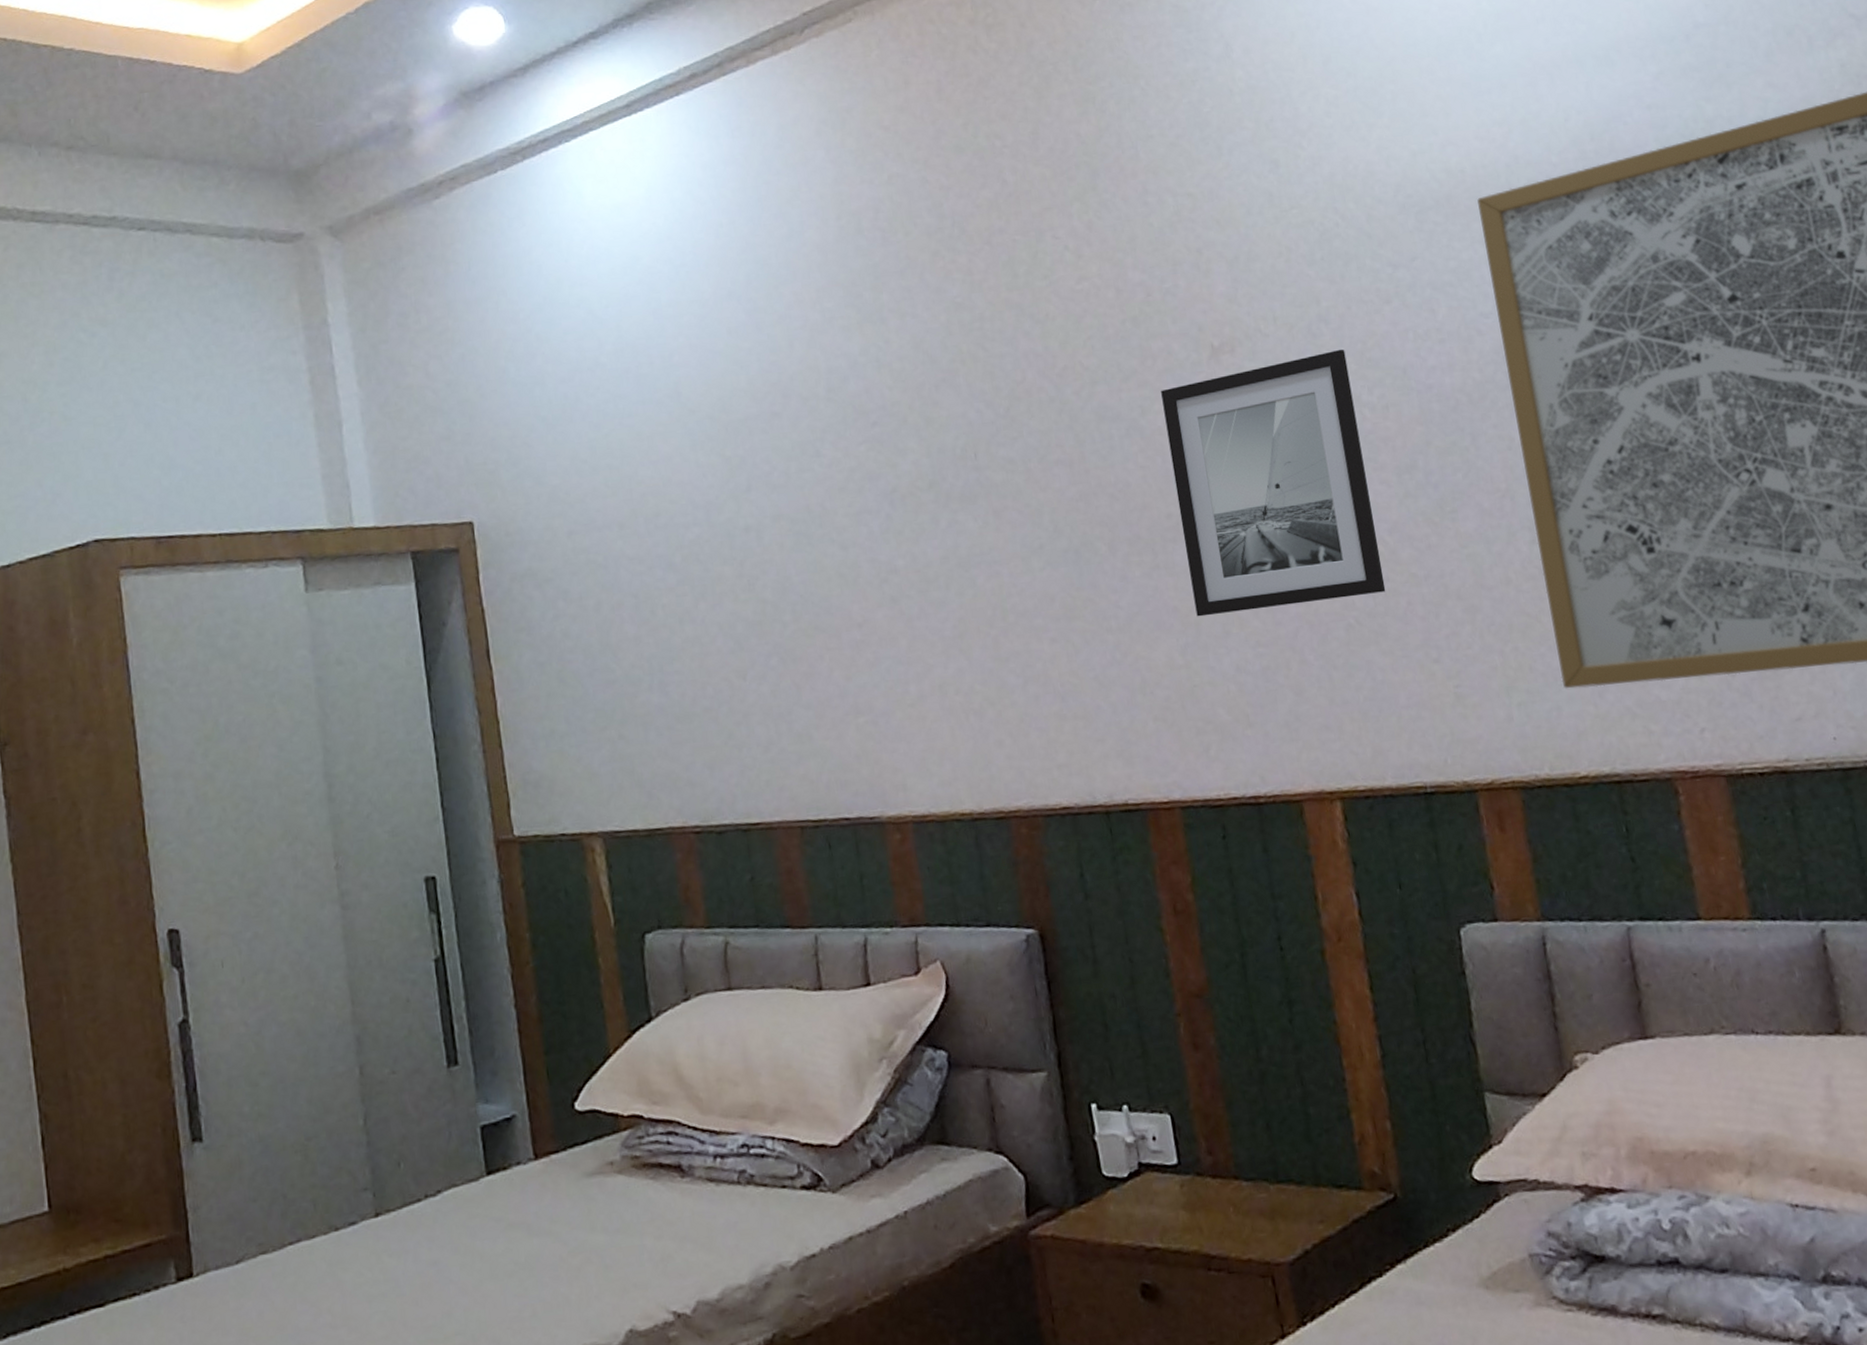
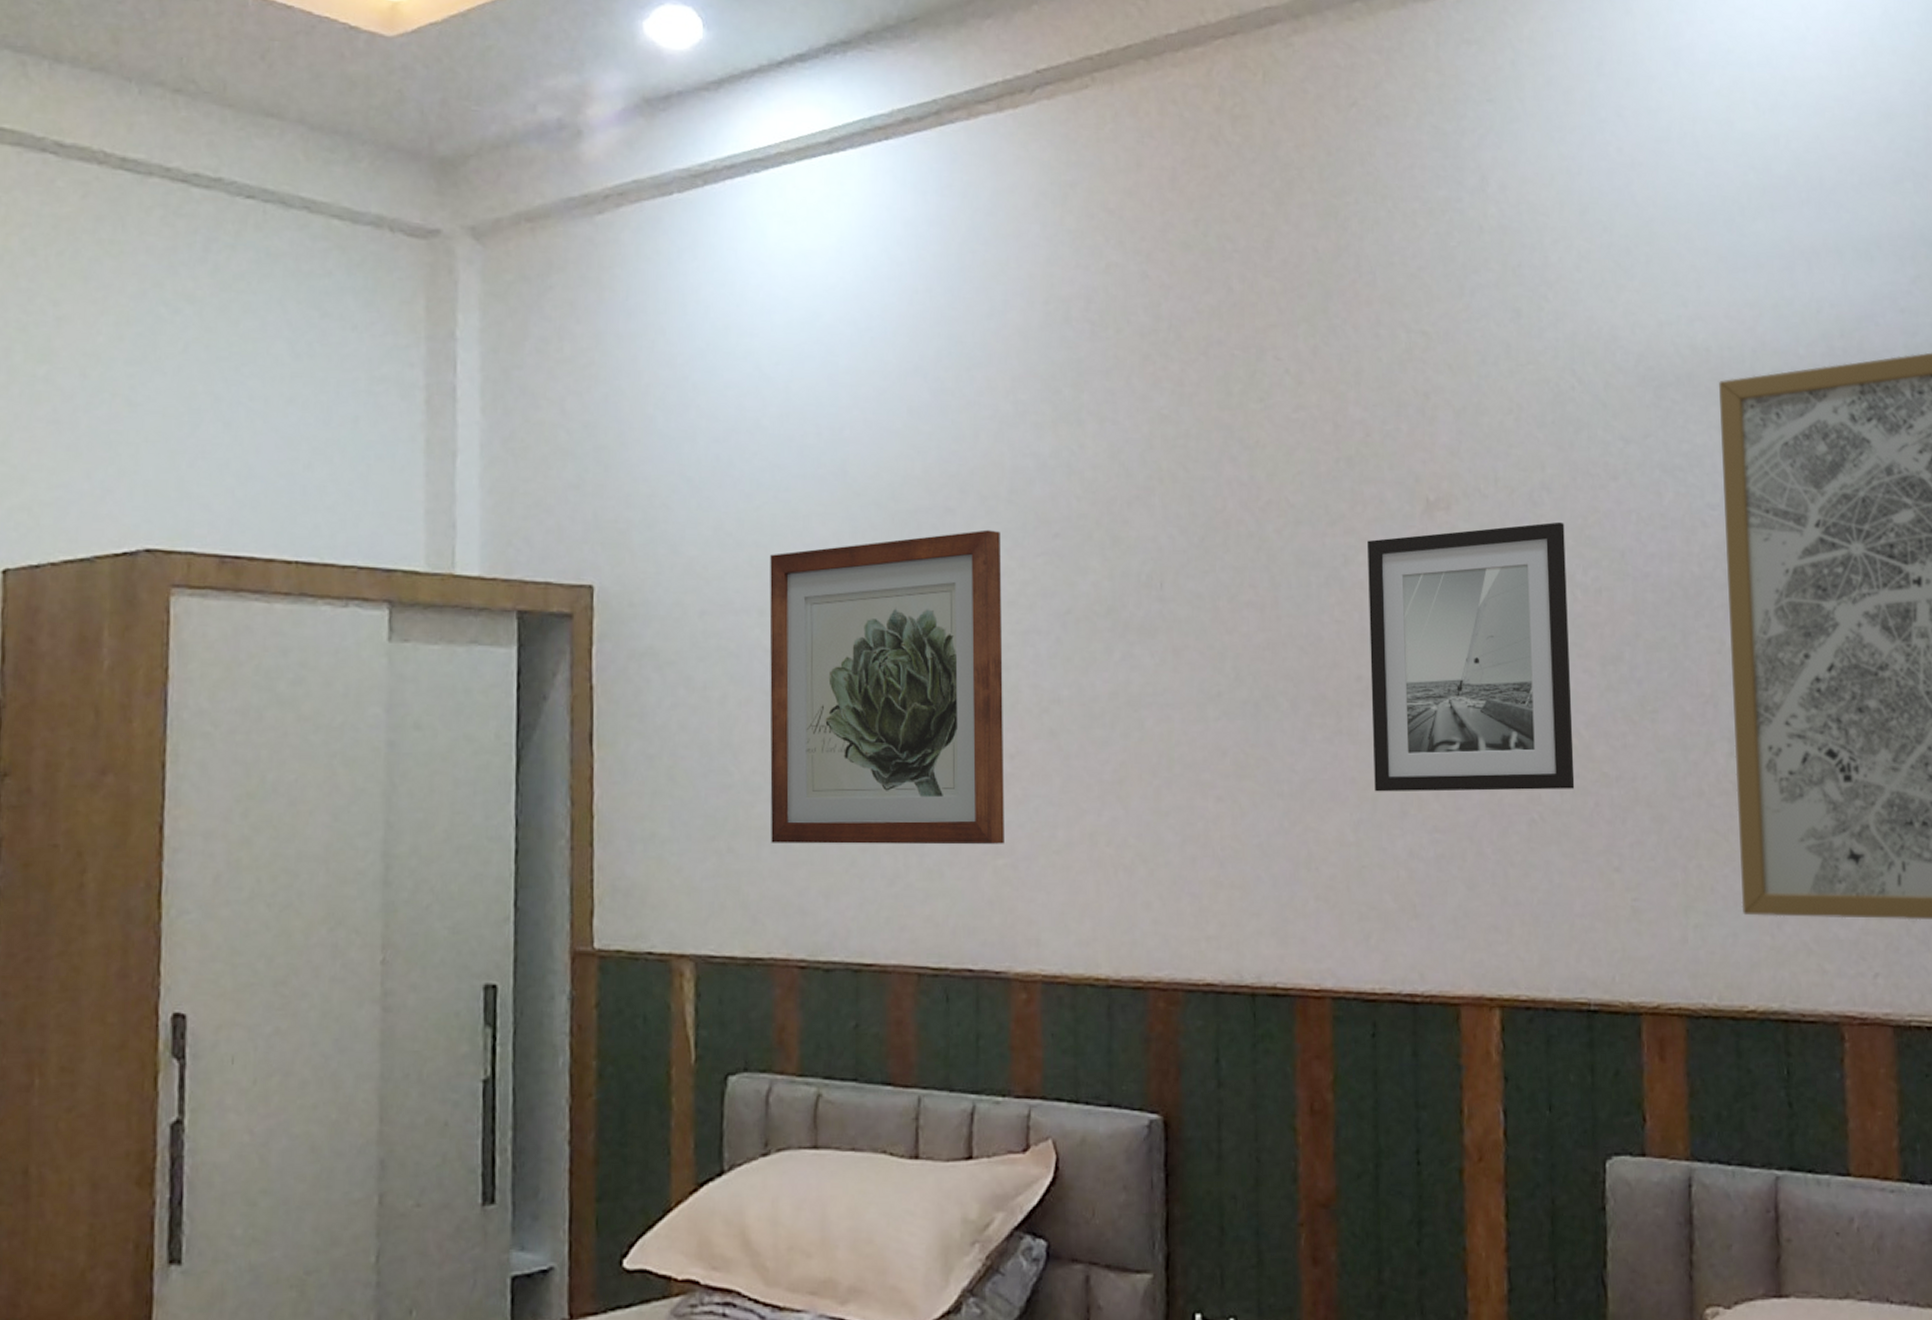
wall art: none [623,426,863,727] -> present [769,529,1004,845]

